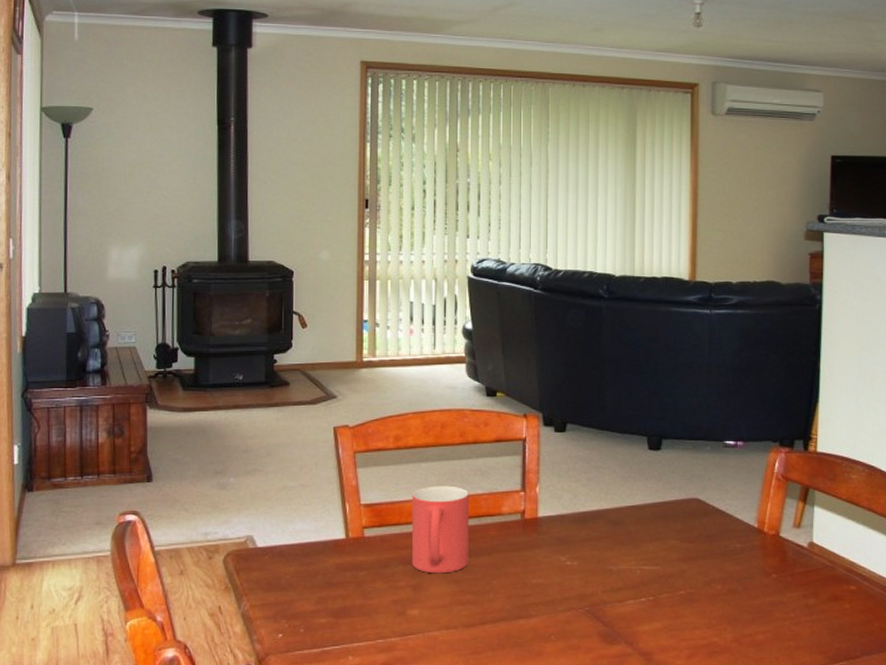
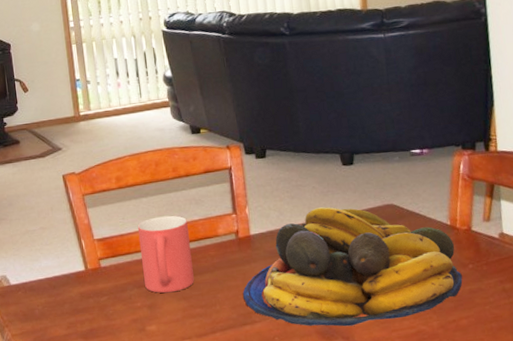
fruit bowl: none [522,494,764,631] -> present [243,206,463,327]

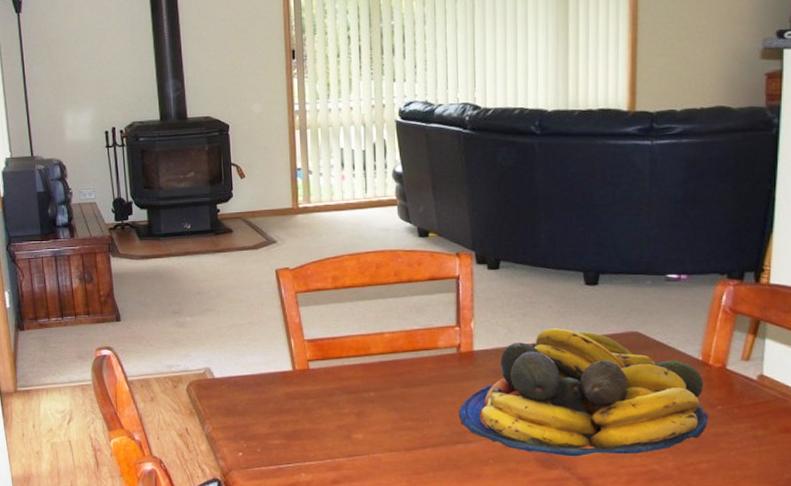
mug: present [137,215,194,293] -> none [351,322,408,402]

